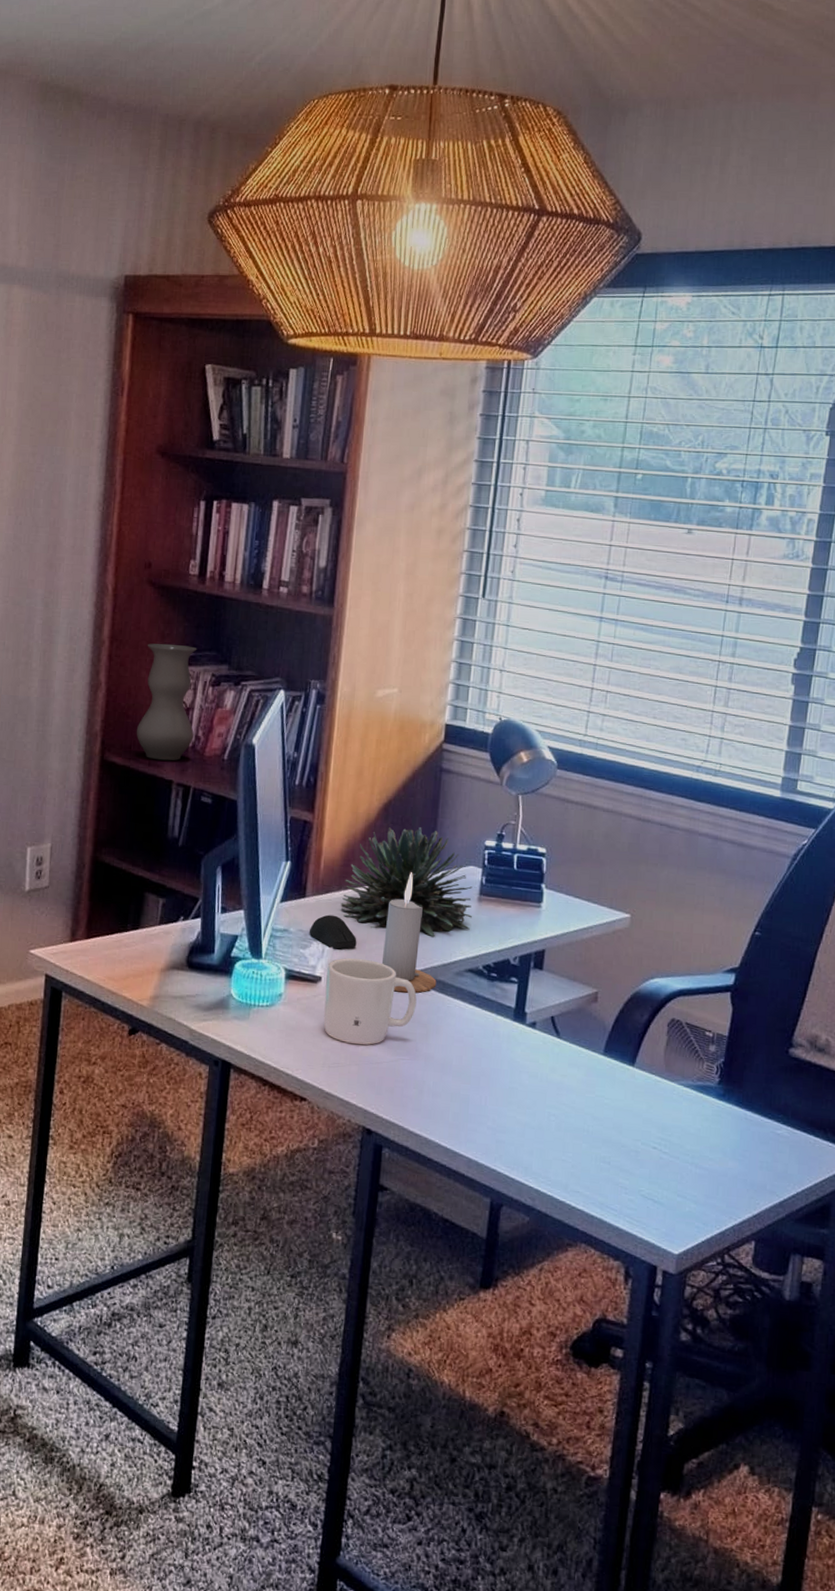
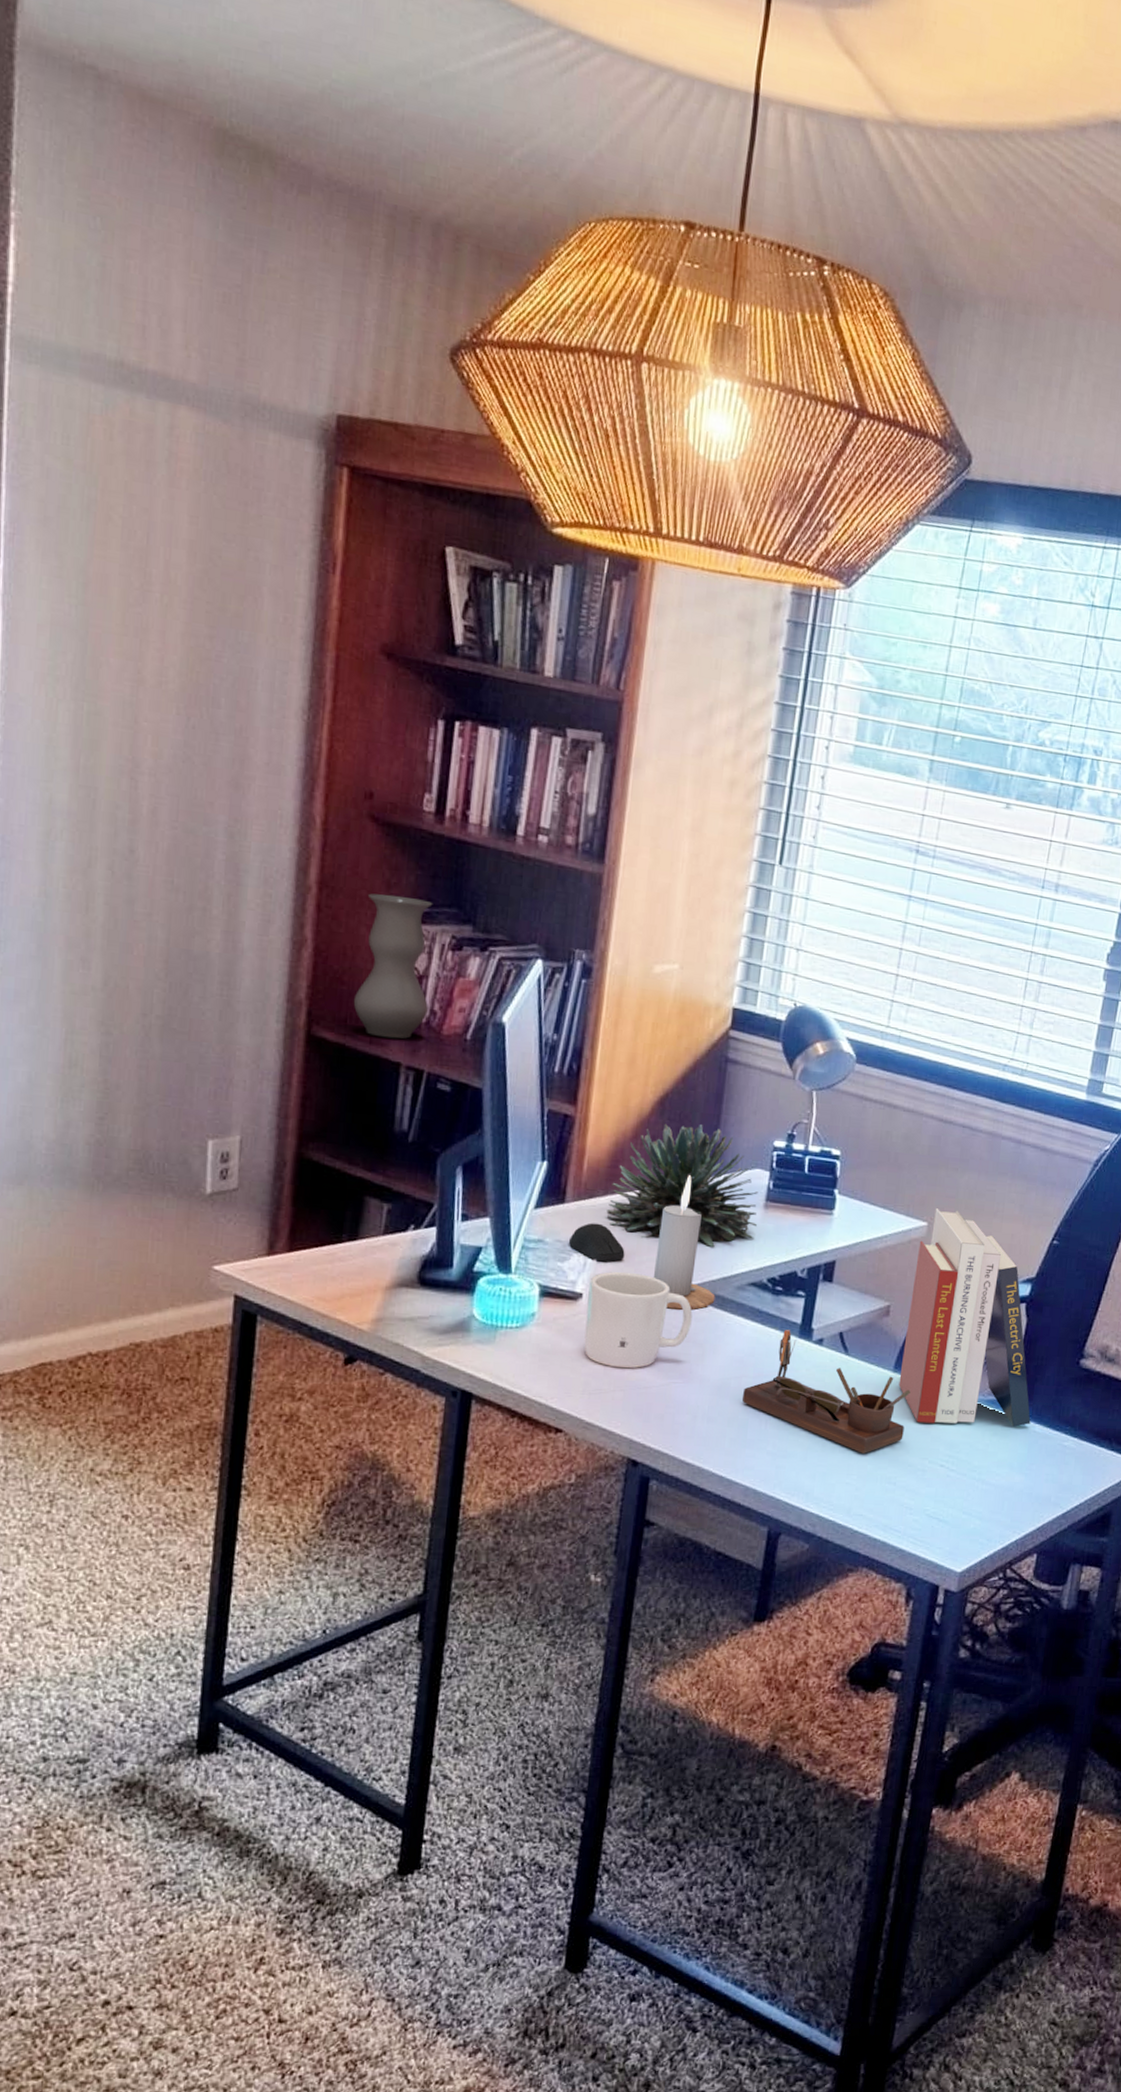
desk organizer: none [463,1013,621,1133] -> present [742,1330,911,1454]
books: none [609,901,742,1113] -> present [898,1208,1031,1427]

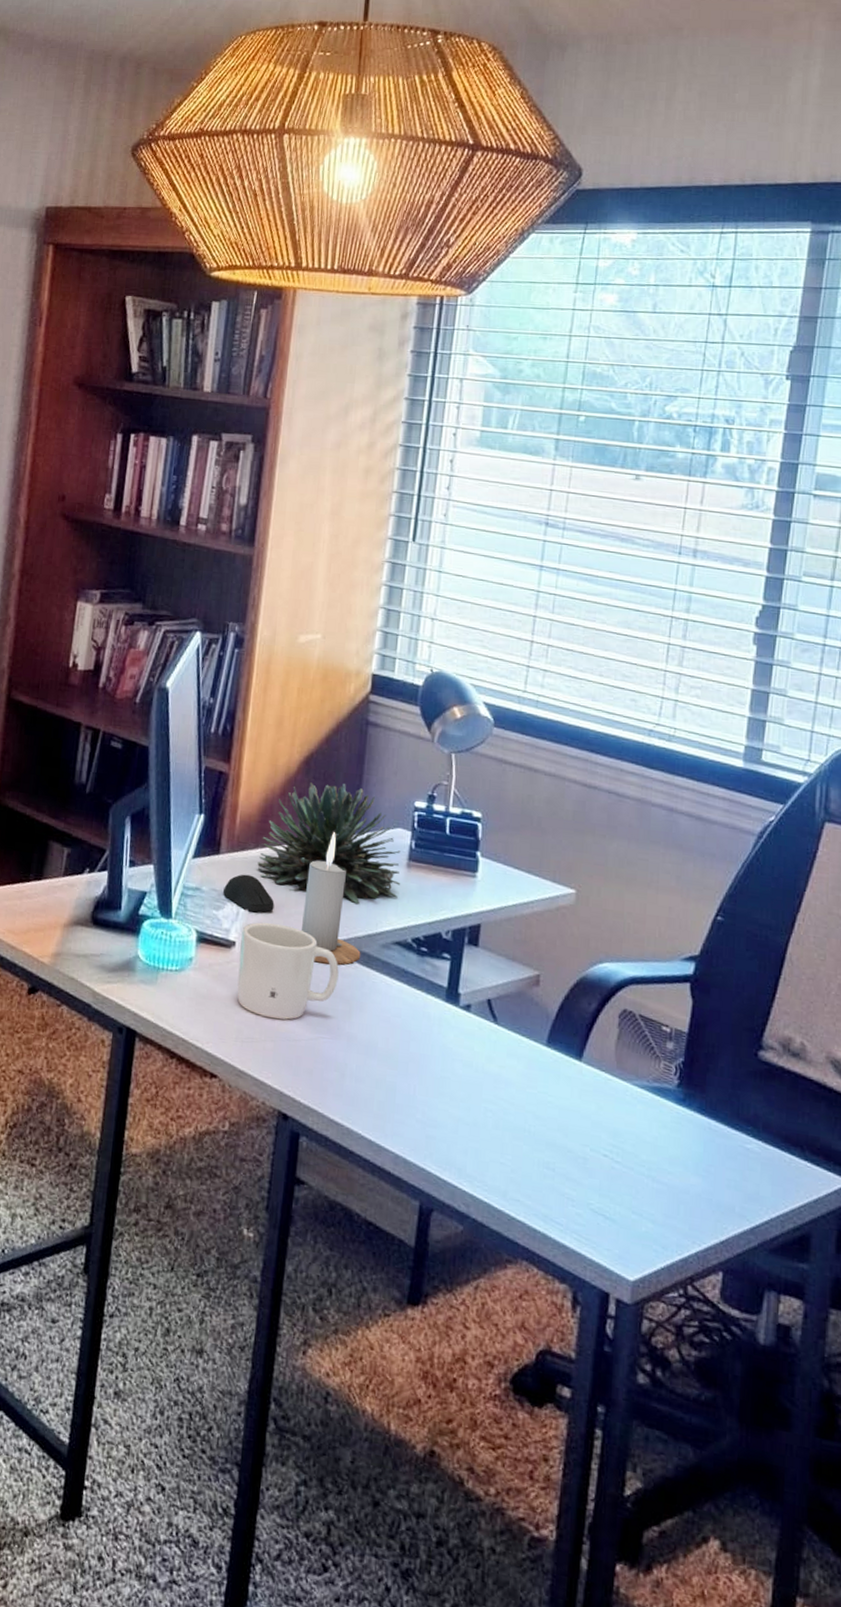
vase: present [353,893,433,1039] -> none [44,578,111,702]
desk organizer: present [742,1330,911,1454] -> none [389,992,566,1133]
books: present [898,1208,1031,1427] -> none [553,875,705,1121]

